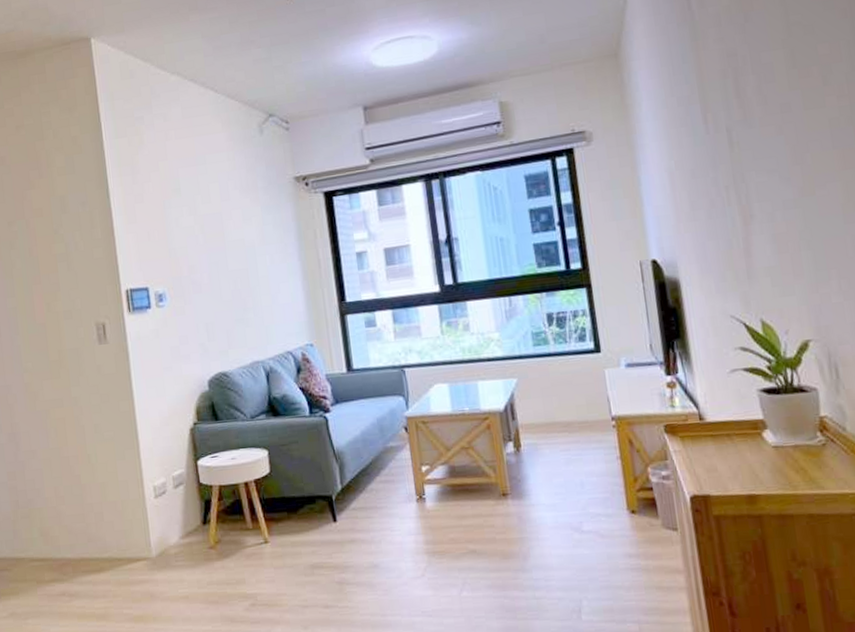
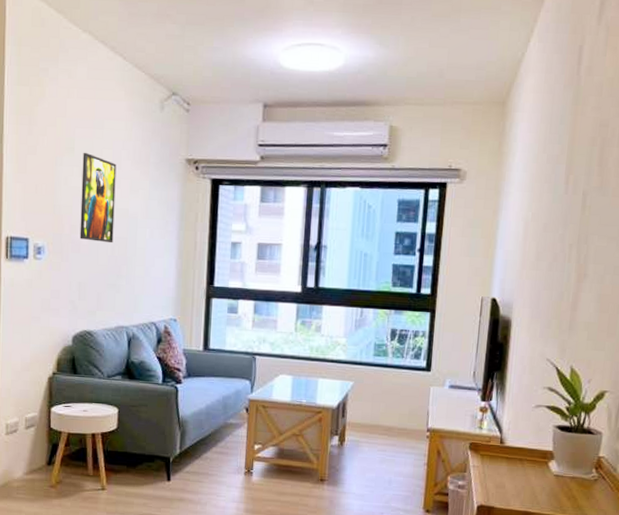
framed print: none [189,190,234,279] -> present [79,152,117,244]

